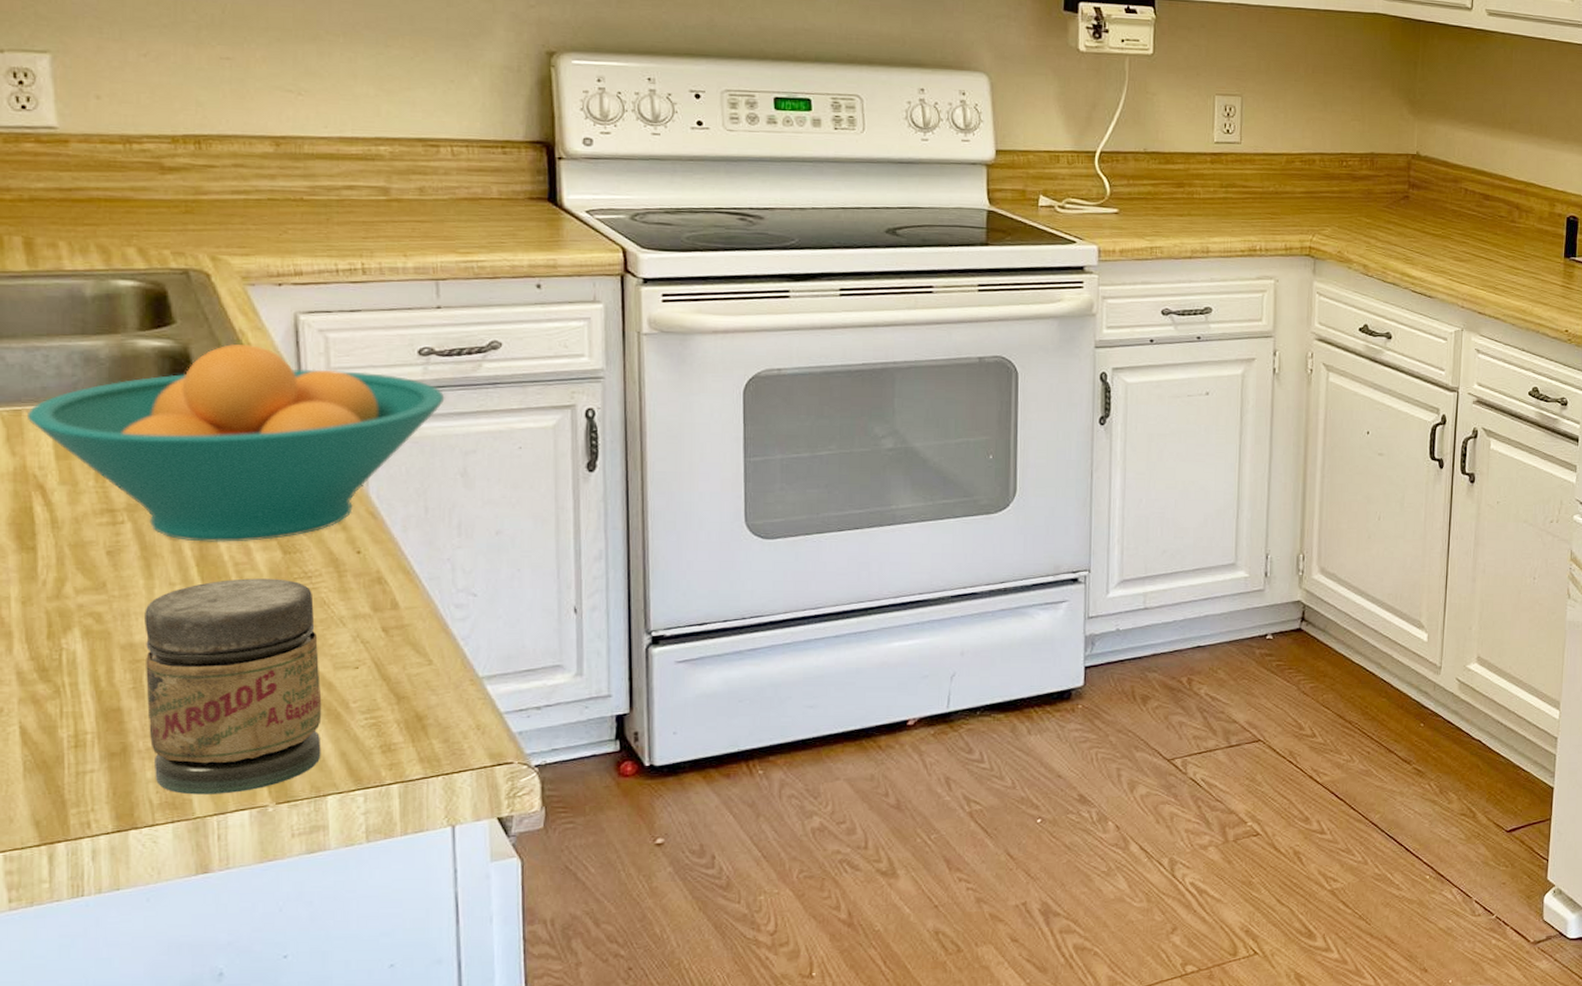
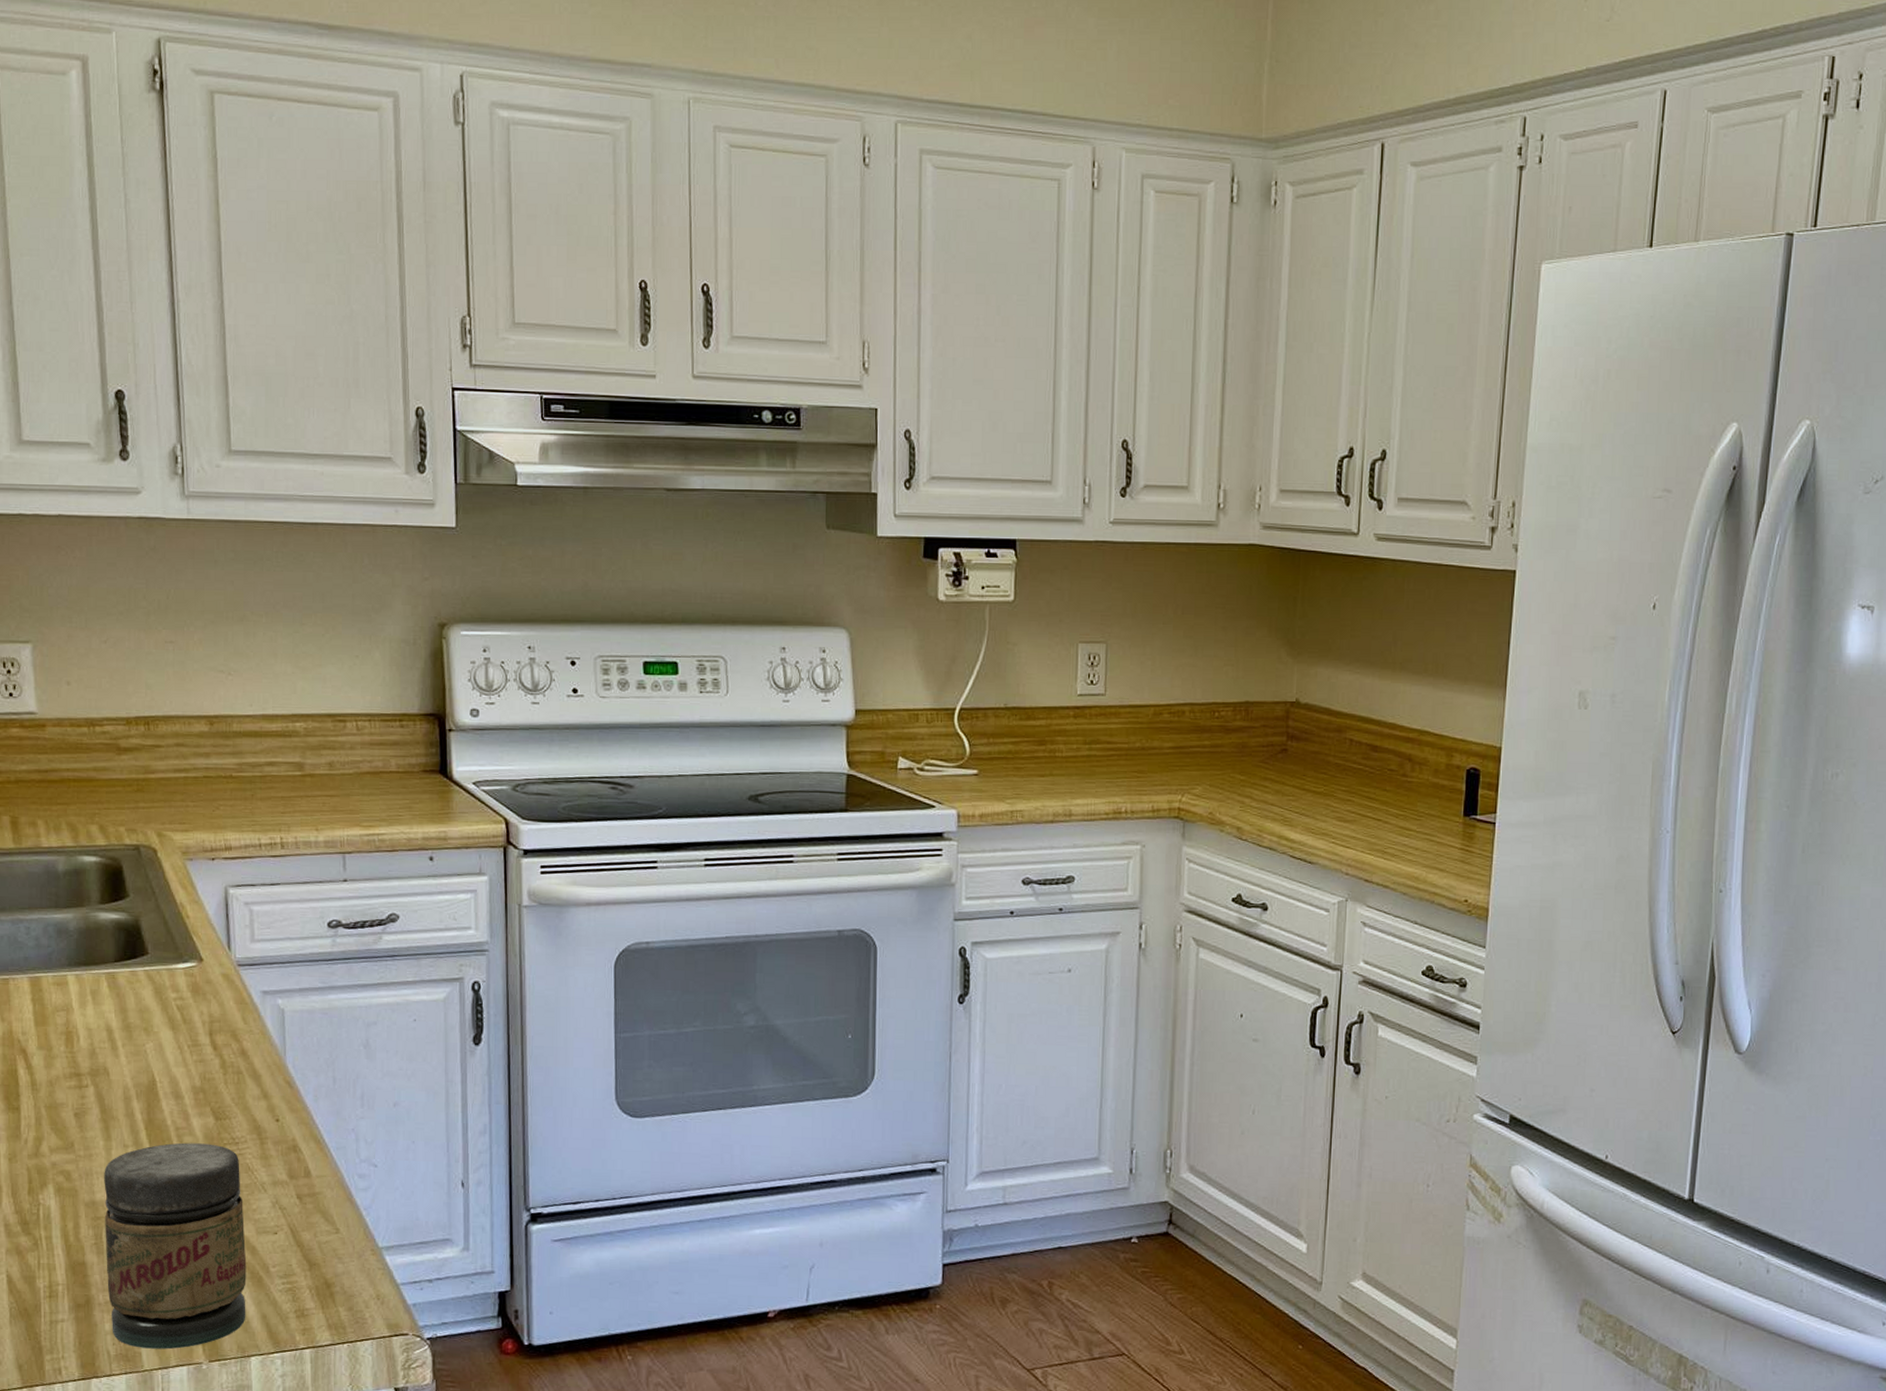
fruit bowl: present [28,344,445,542] -> none [14,917,350,1108]

